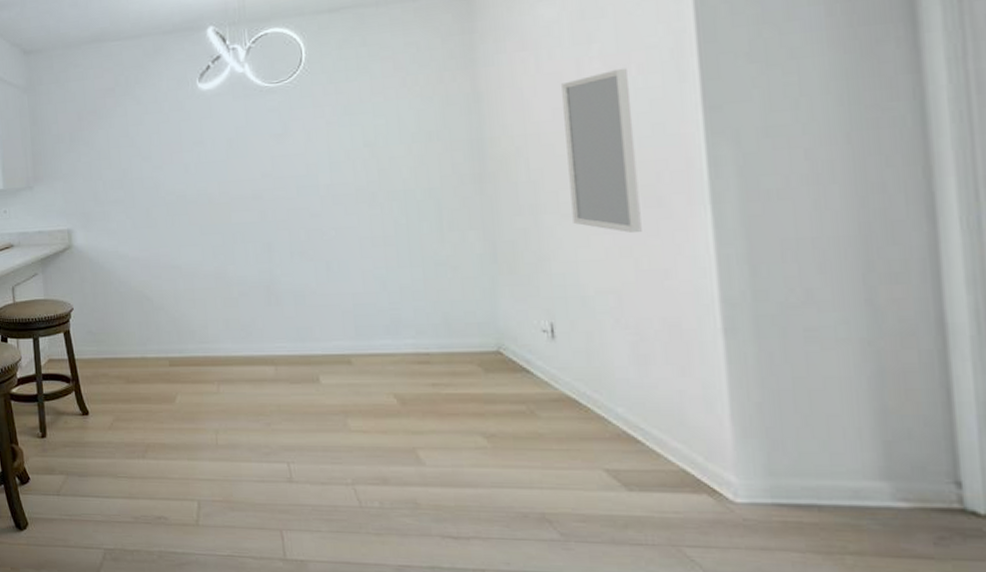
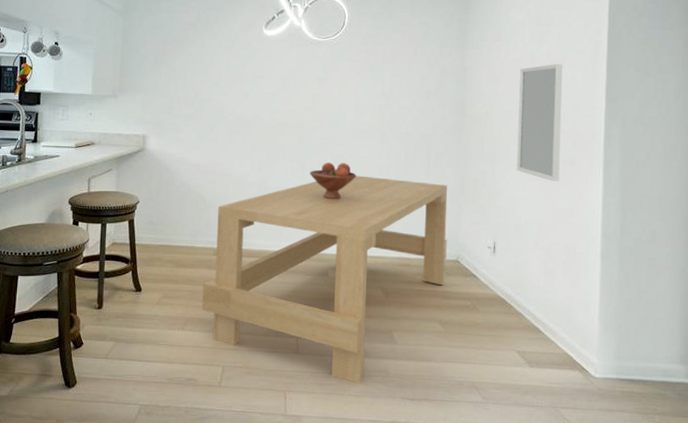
dining table: none [160,251,484,519] -> present [201,175,448,384]
fruit bowl: none [279,237,342,286] -> present [310,162,357,200]

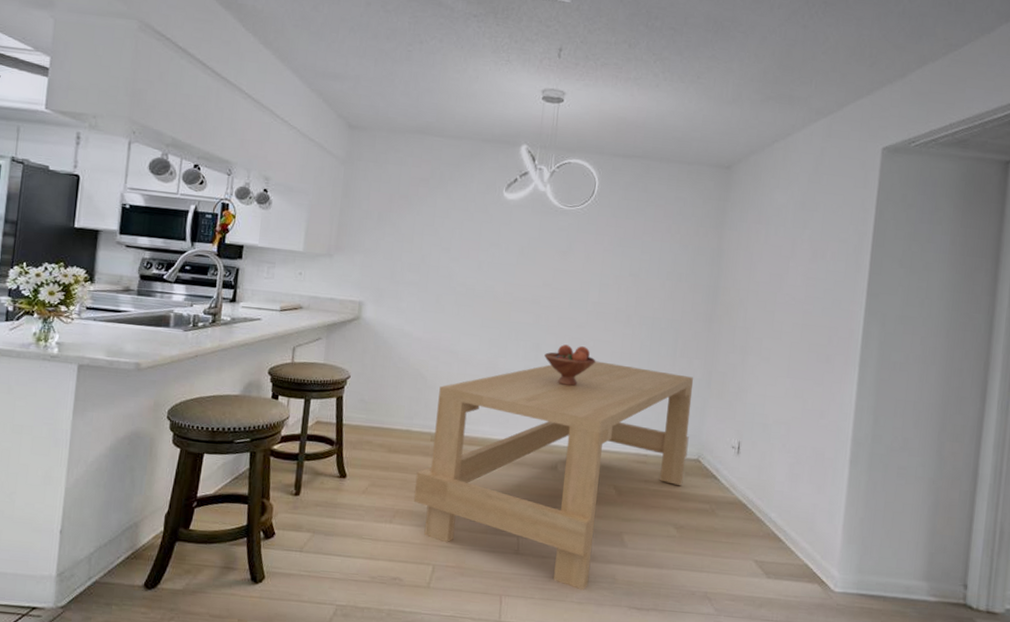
home mirror: present [517,63,563,181] -> none [768,252,824,380]

